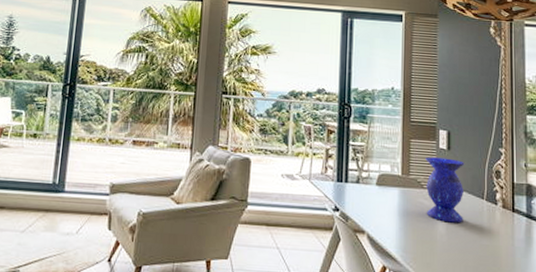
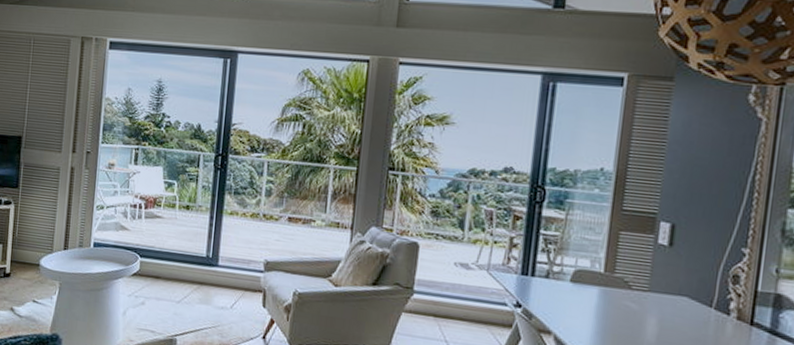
vase: present [425,157,465,223] -> none [631,253,691,333]

